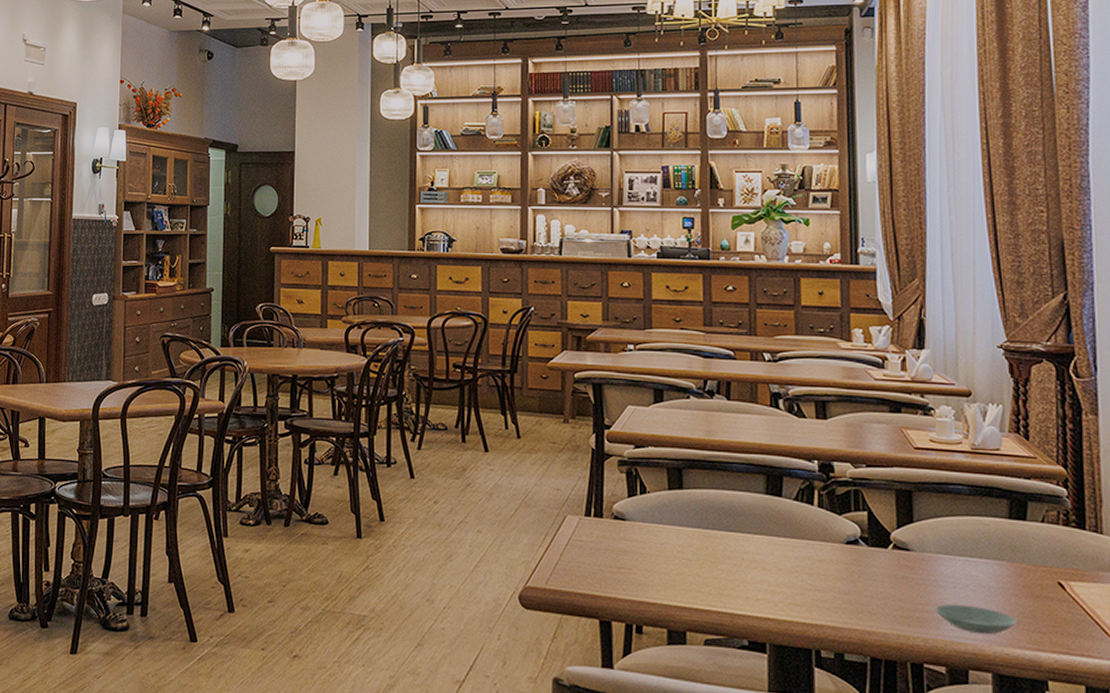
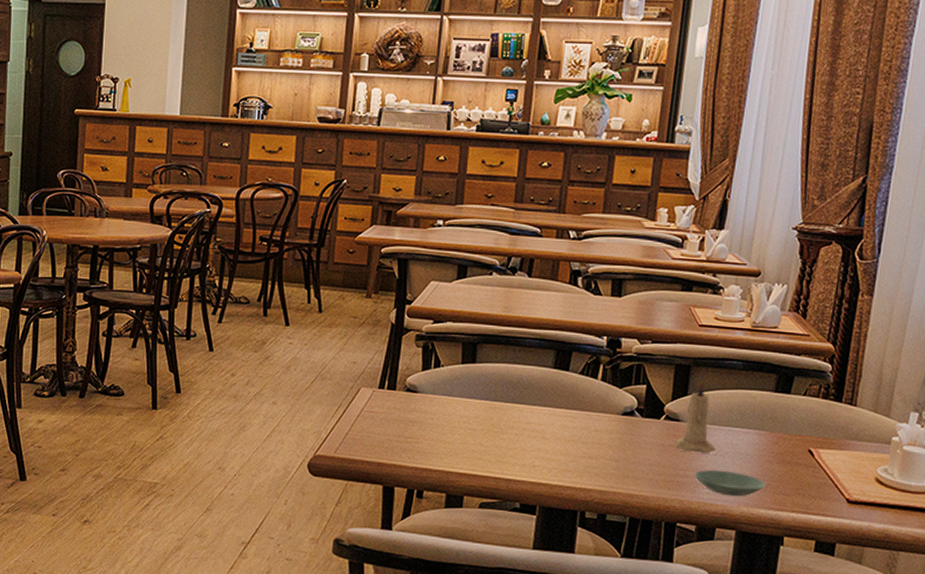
candle: none [907,505,954,586] -> present [674,379,716,454]

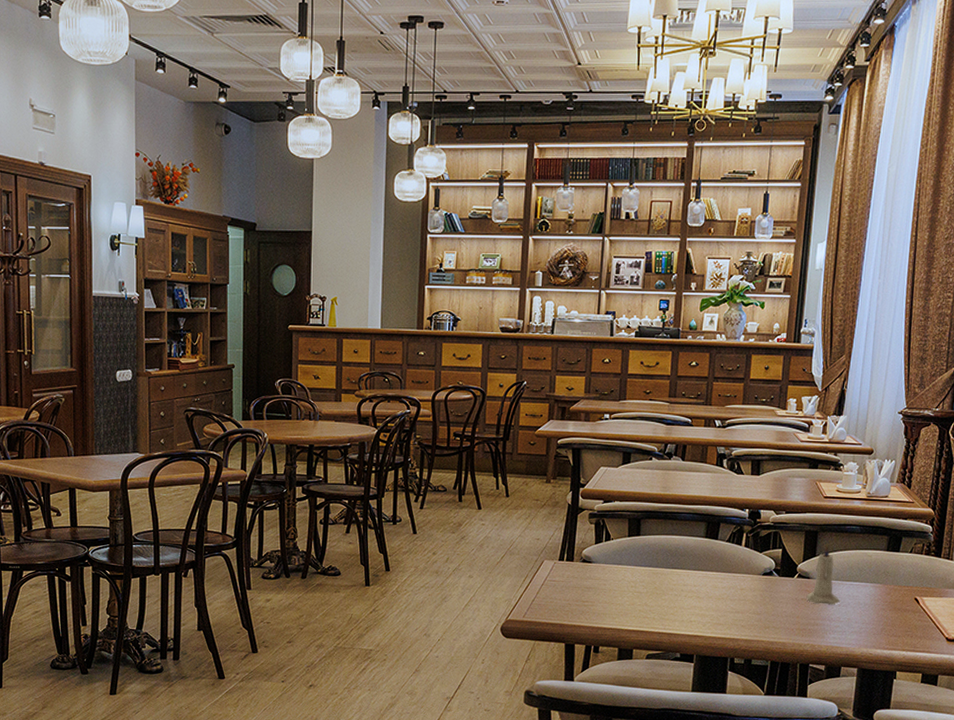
saucer: present [694,469,766,497] -> none [822,618,881,640]

